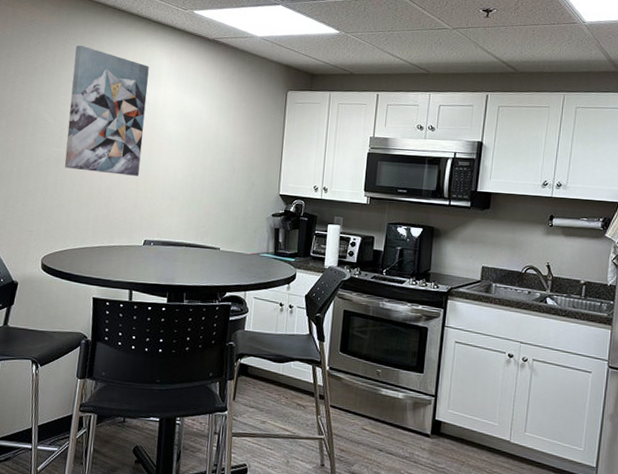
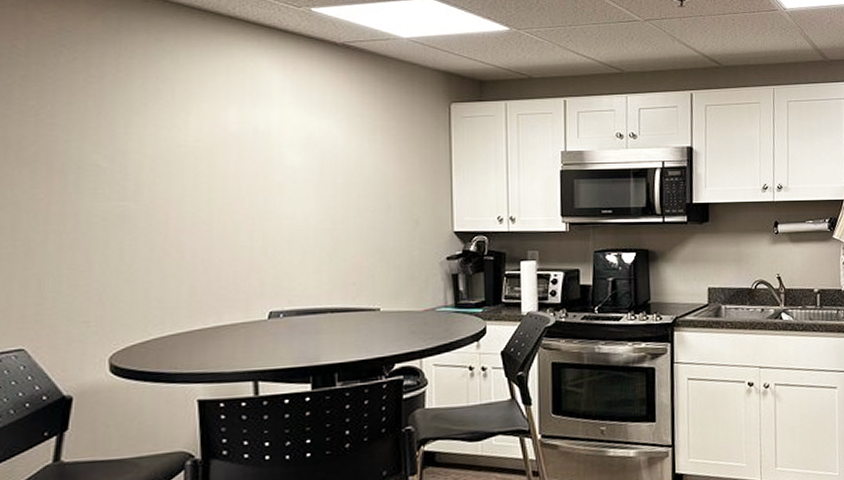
wall art: present [64,45,149,176] -> none [133,58,254,229]

